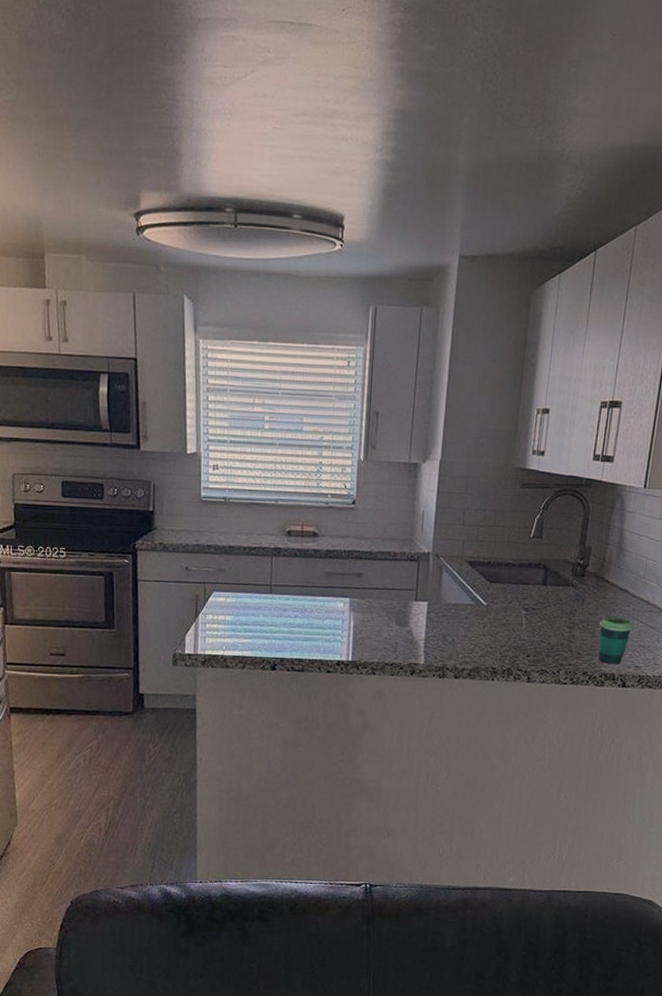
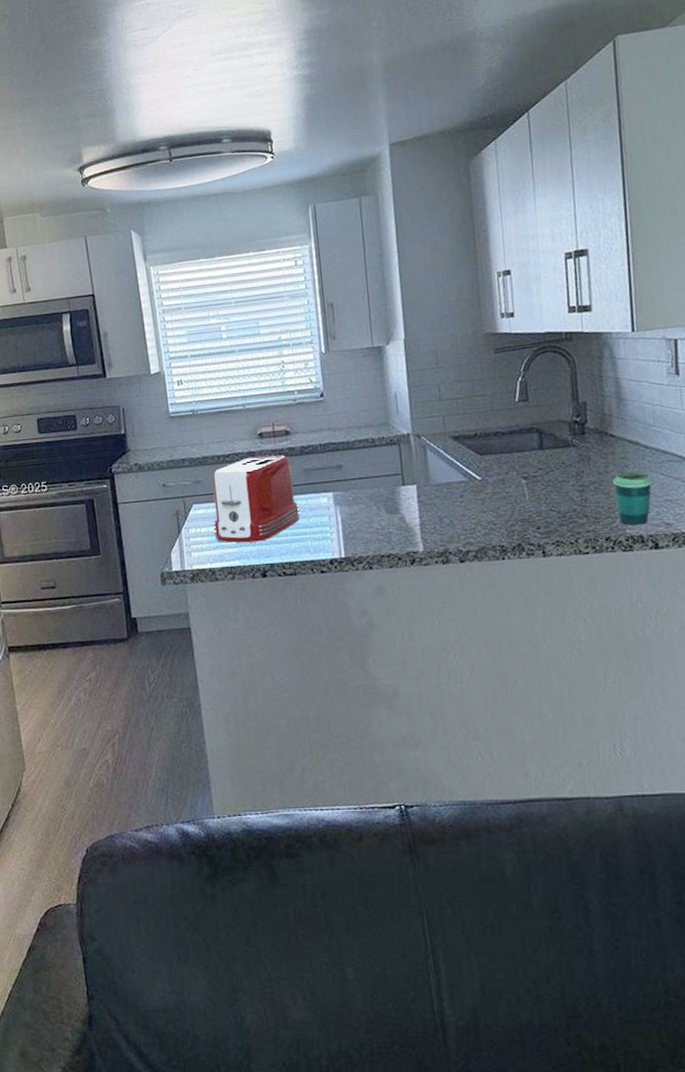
toaster: none [230,552,317,636] -> present [211,455,301,543]

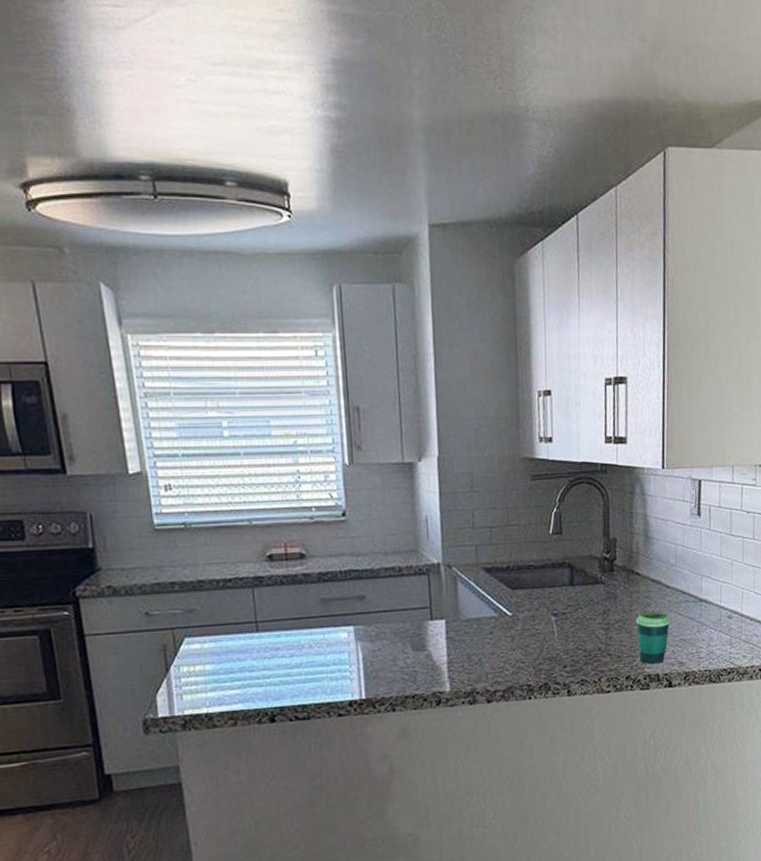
toaster: present [211,455,301,543] -> none [208,581,316,684]

